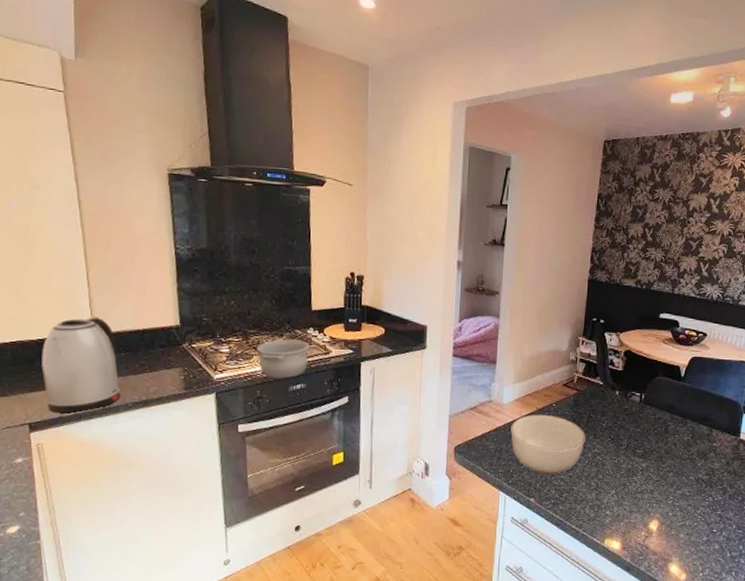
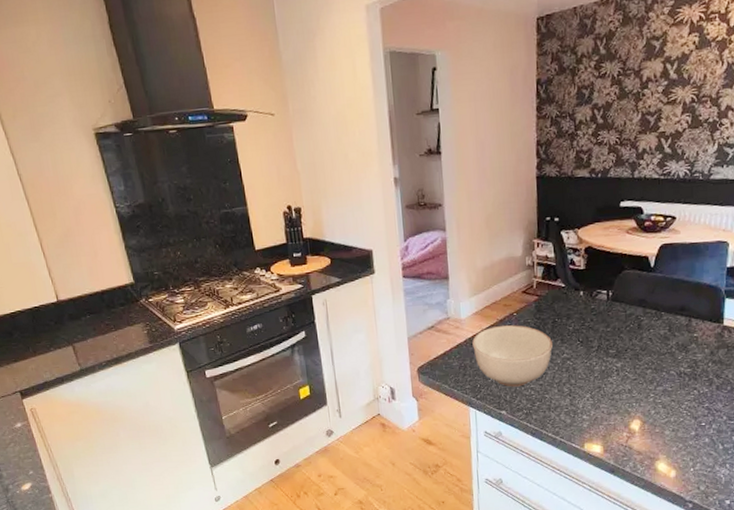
kettle: present [41,317,121,414] -> none [16,284,94,379]
cooking pot: present [256,339,310,379] -> none [209,281,261,322]

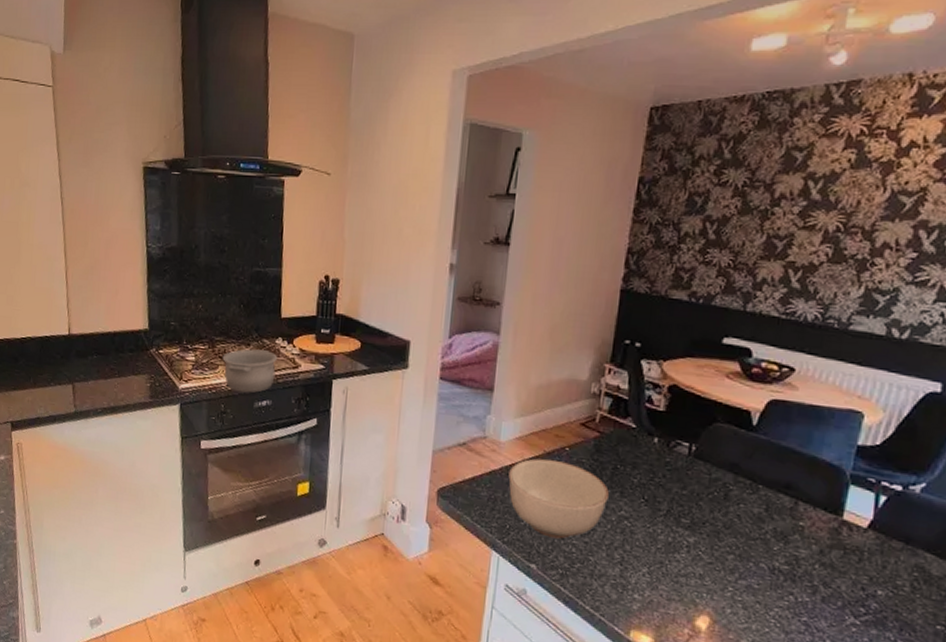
cooking pot: none [209,281,261,322] -> present [222,349,278,394]

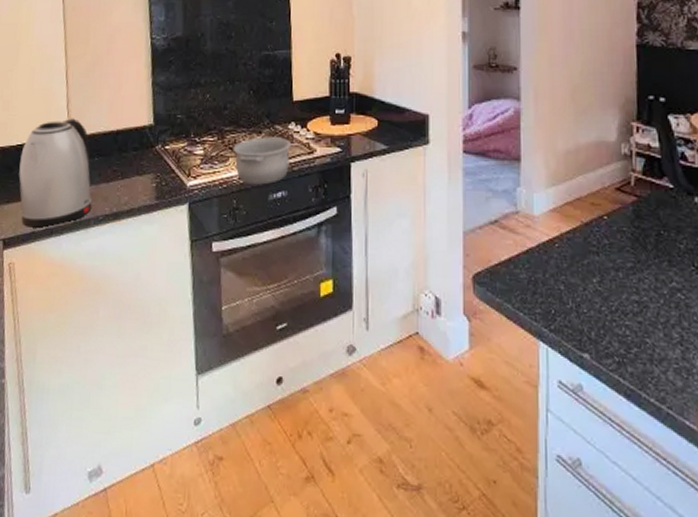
kettle: none [23,317,92,415] -> present [18,118,93,228]
bowl: present [508,458,609,539] -> none [547,230,656,321]

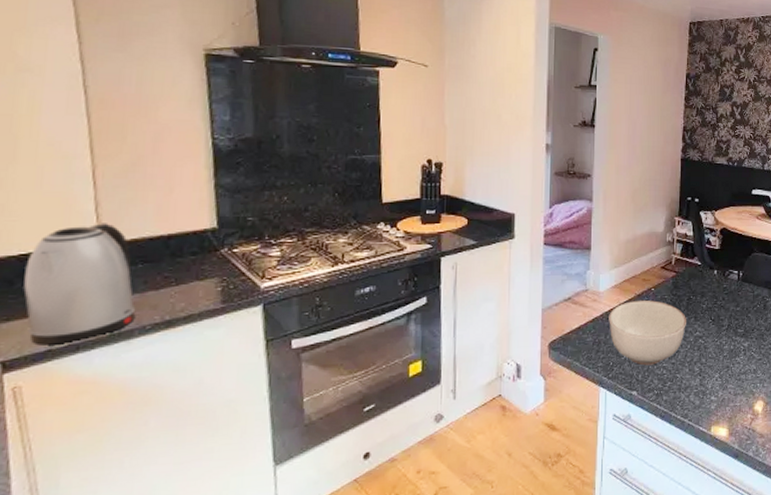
cooking pot: present [233,137,292,185] -> none [315,237,381,282]
bowl: none [547,230,656,321] -> present [609,299,686,366]

